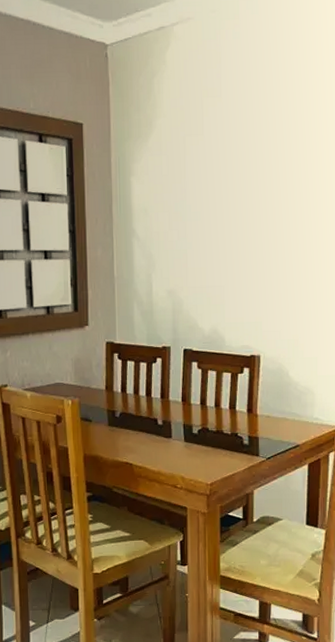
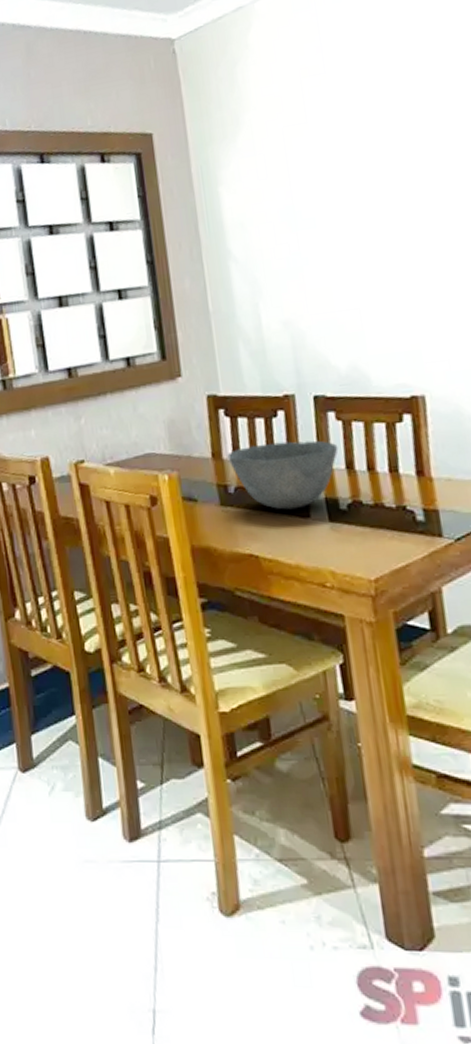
bowl: none [117,381,197,432] -> present [227,440,339,510]

